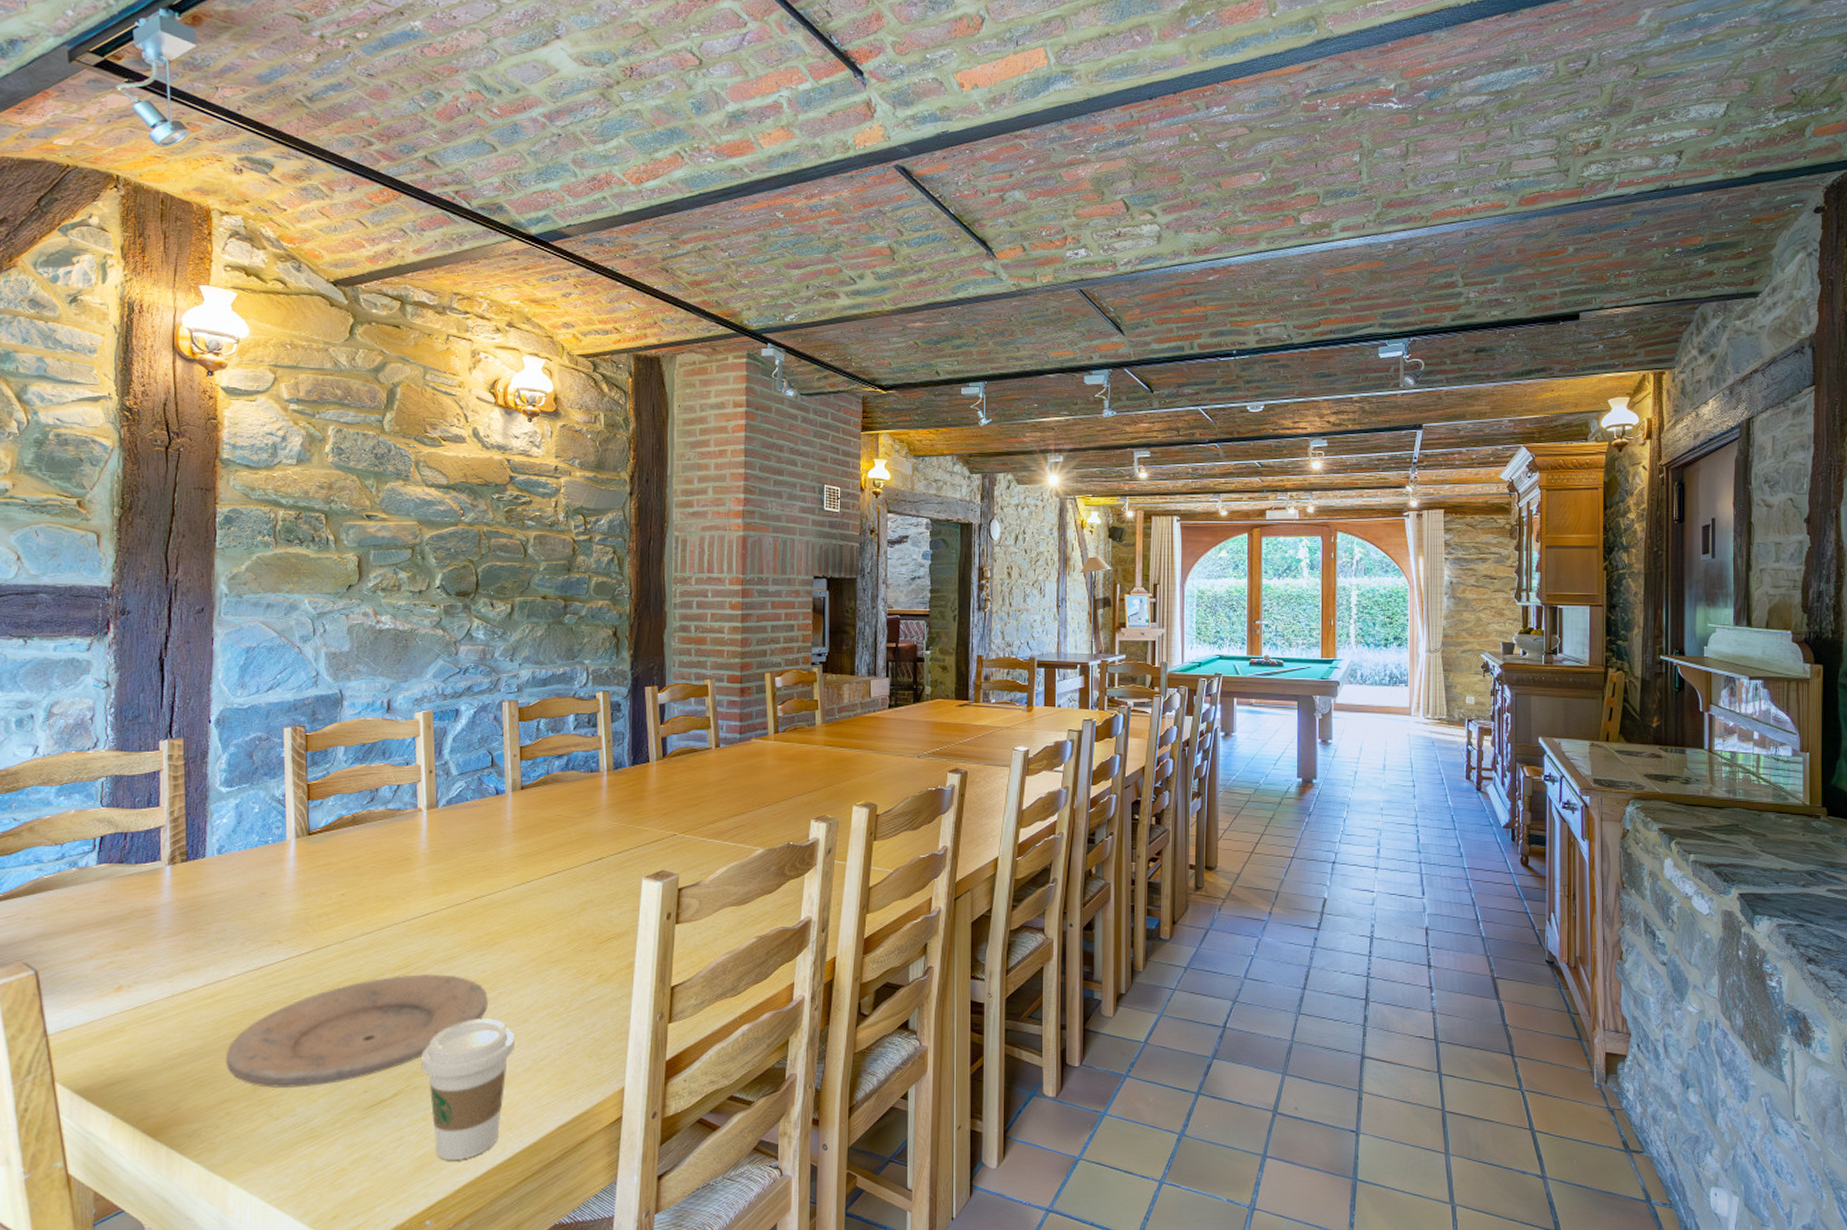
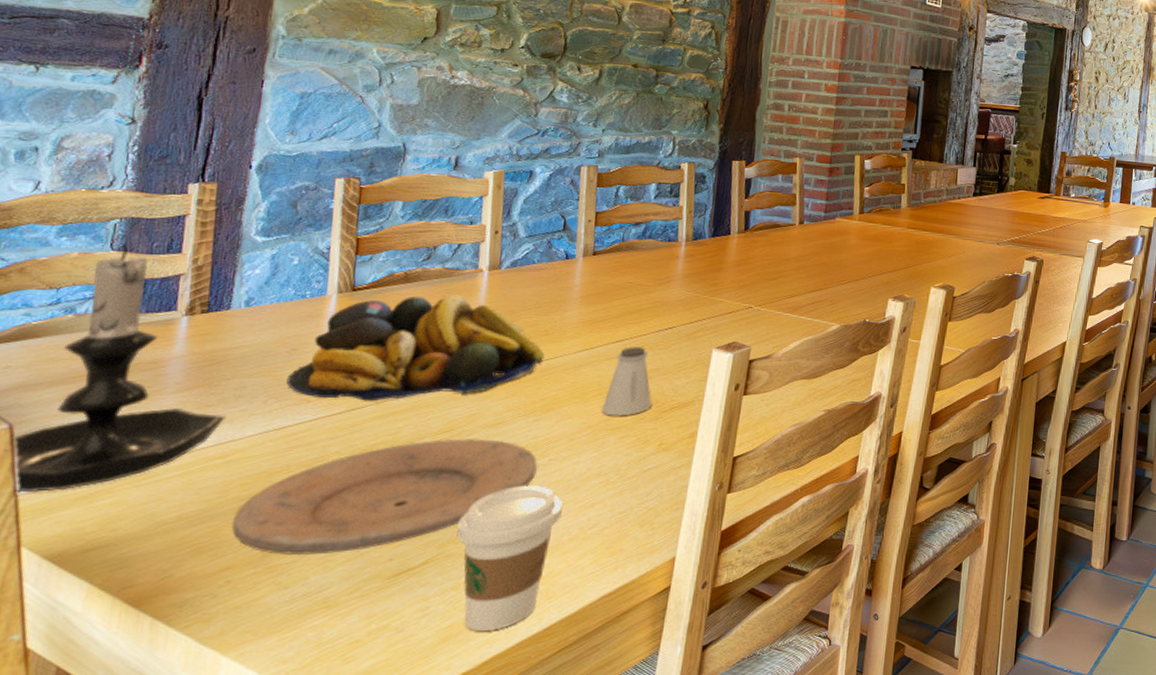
candle holder: none [38,800,211,1033] -> present [12,243,226,493]
fruit bowl: none [259,835,485,941] -> present [286,294,545,401]
saltshaker: none [543,879,589,949] -> present [602,347,652,416]

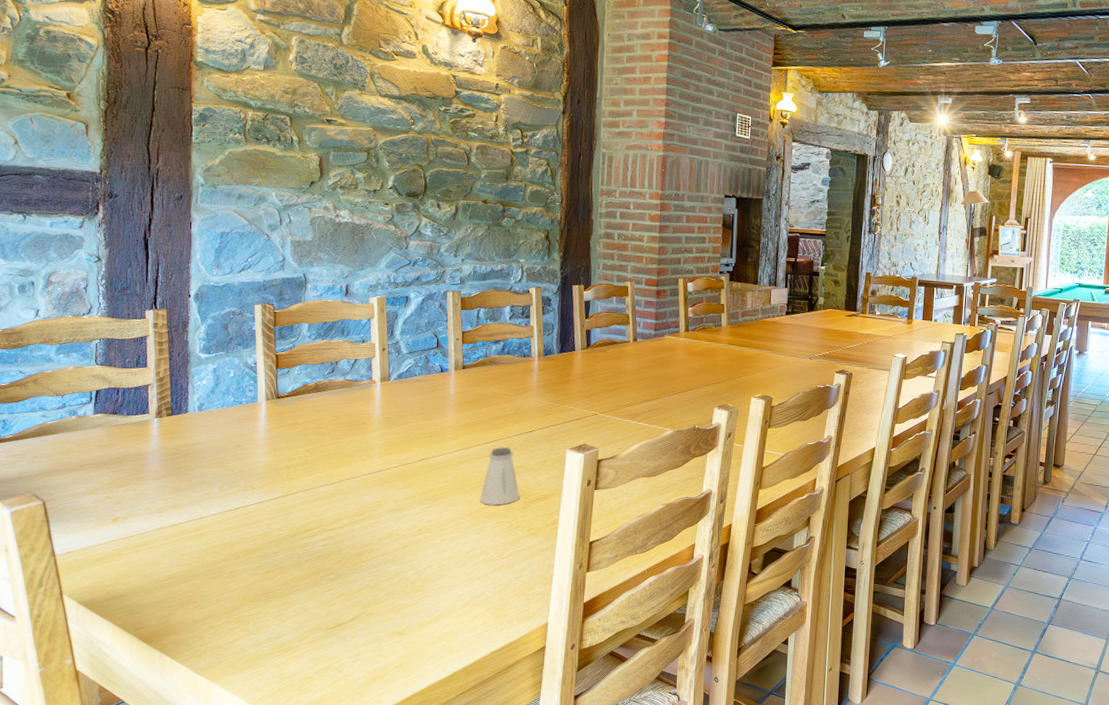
candle holder: present [12,243,226,493] -> none [46,359,194,554]
plate: present [231,439,537,556] -> none [208,521,432,610]
fruit bowl: present [286,294,545,401] -> none [236,402,431,489]
coffee cup: present [456,485,563,632] -> none [374,560,455,675]

